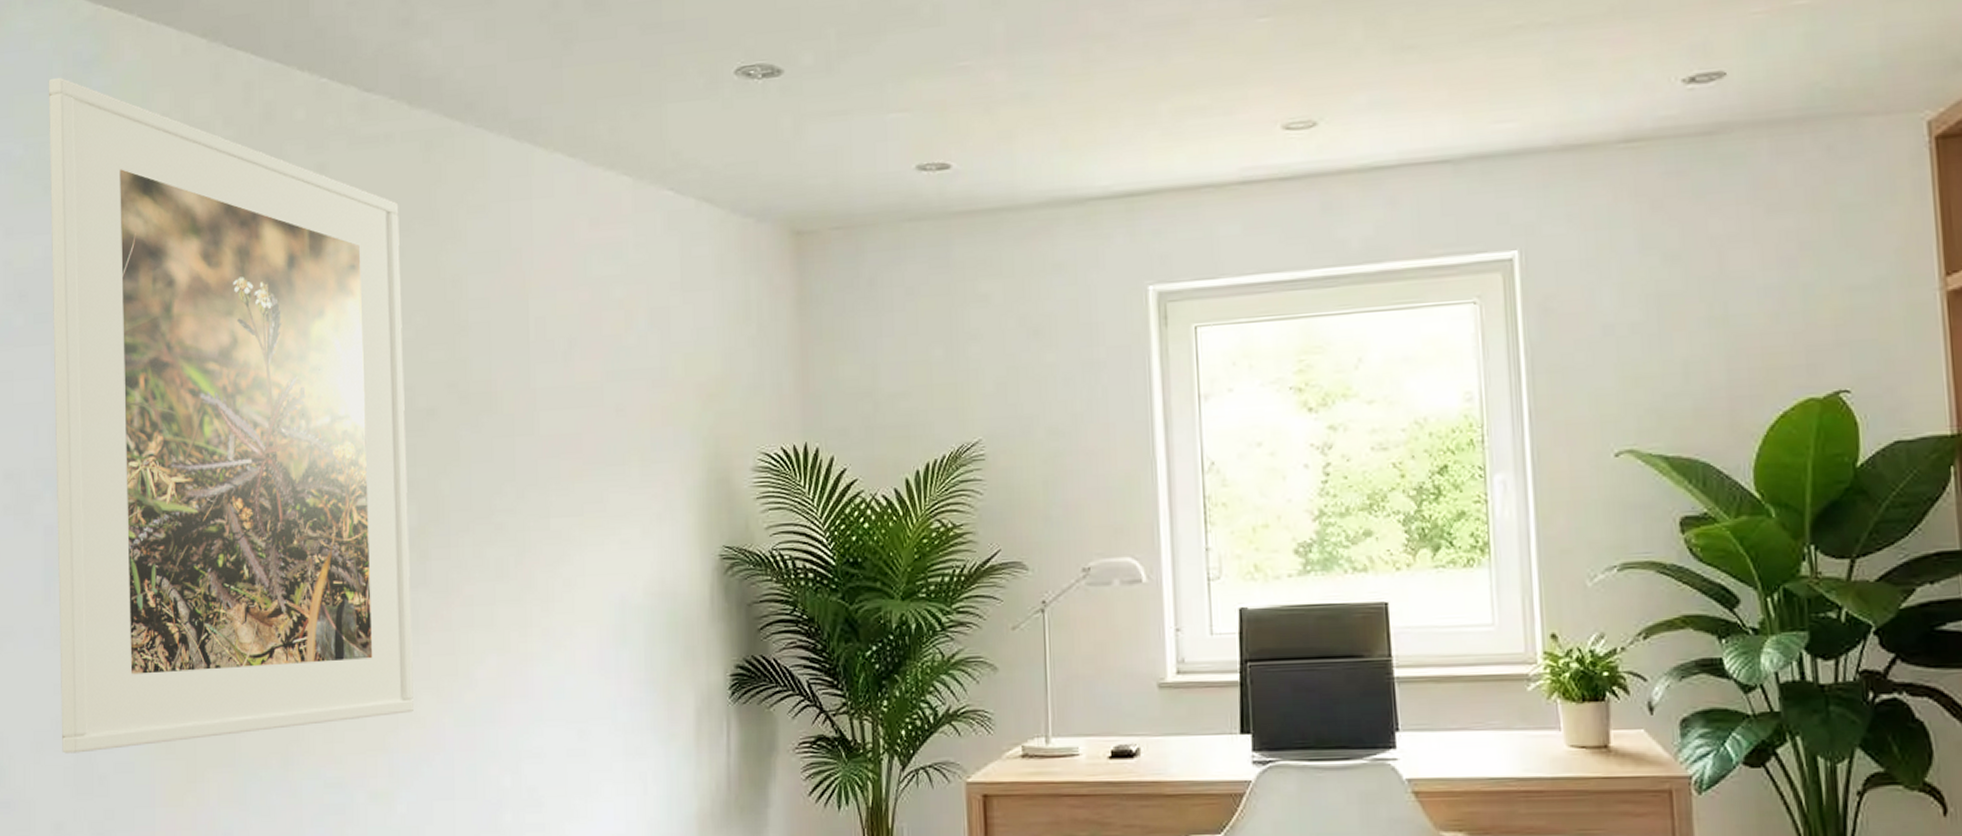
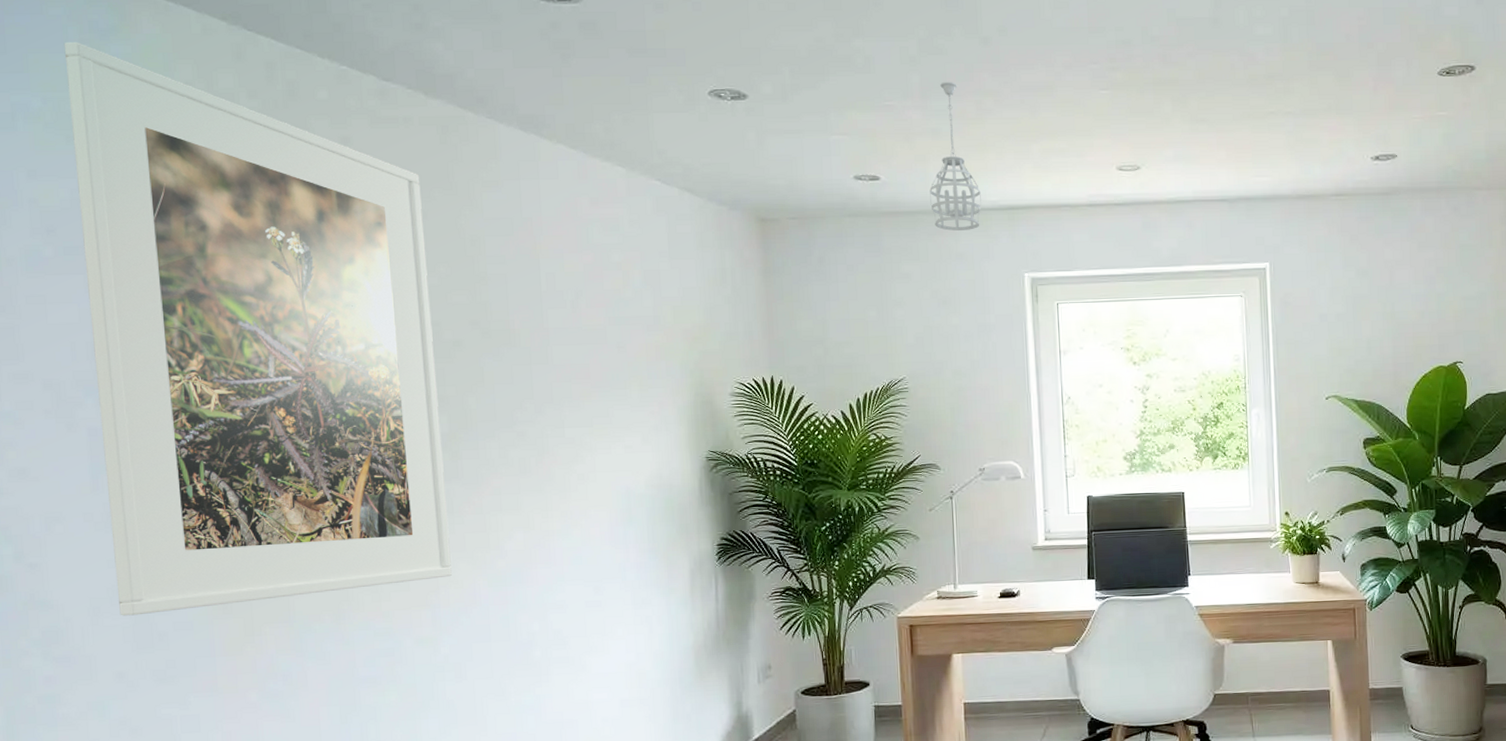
pendant light: none [1017,26,1088,232] -> present [930,81,981,231]

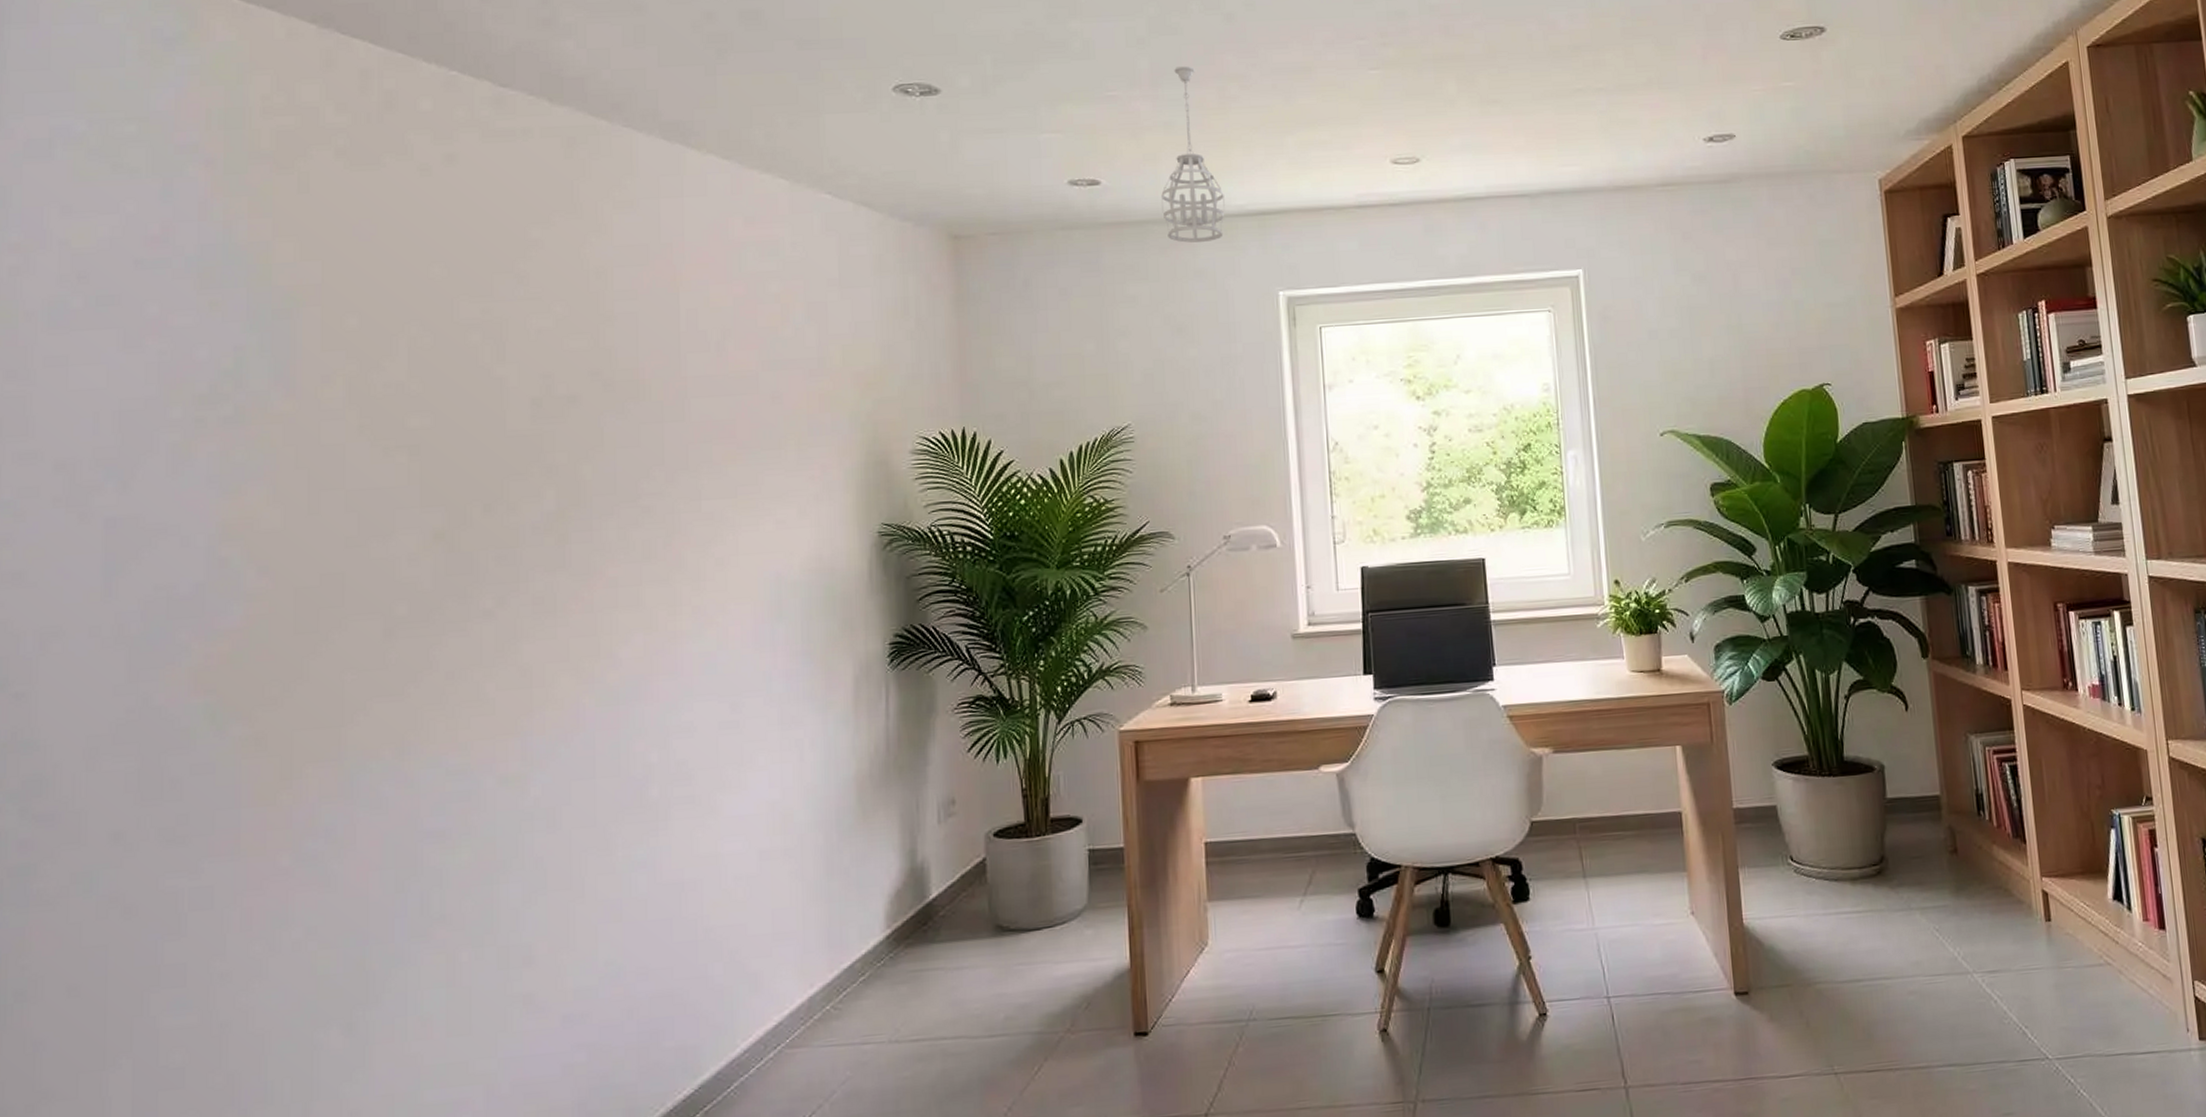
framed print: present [64,41,453,616] -> none [119,53,551,758]

